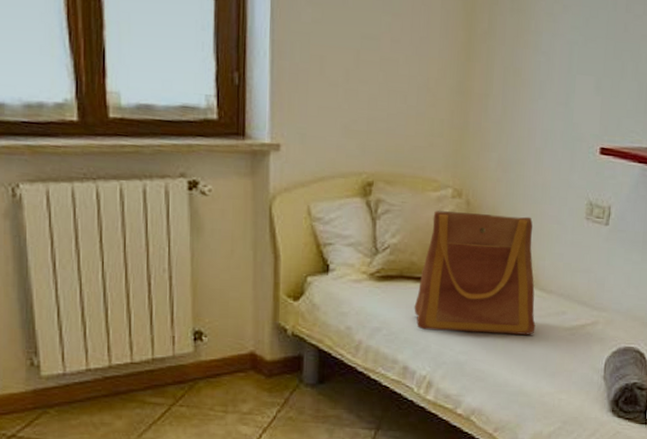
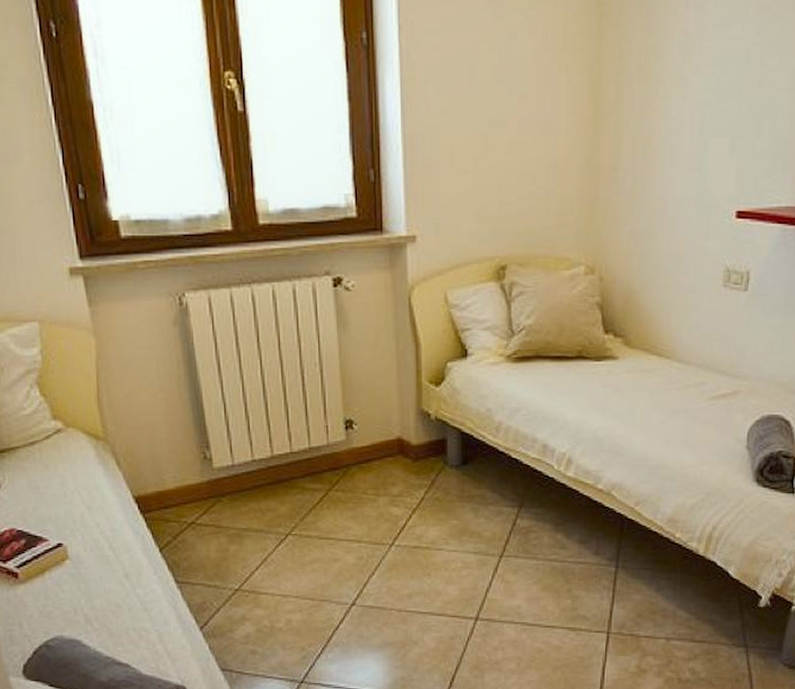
tote bag: present [414,210,536,335] -> none [551,288,674,408]

